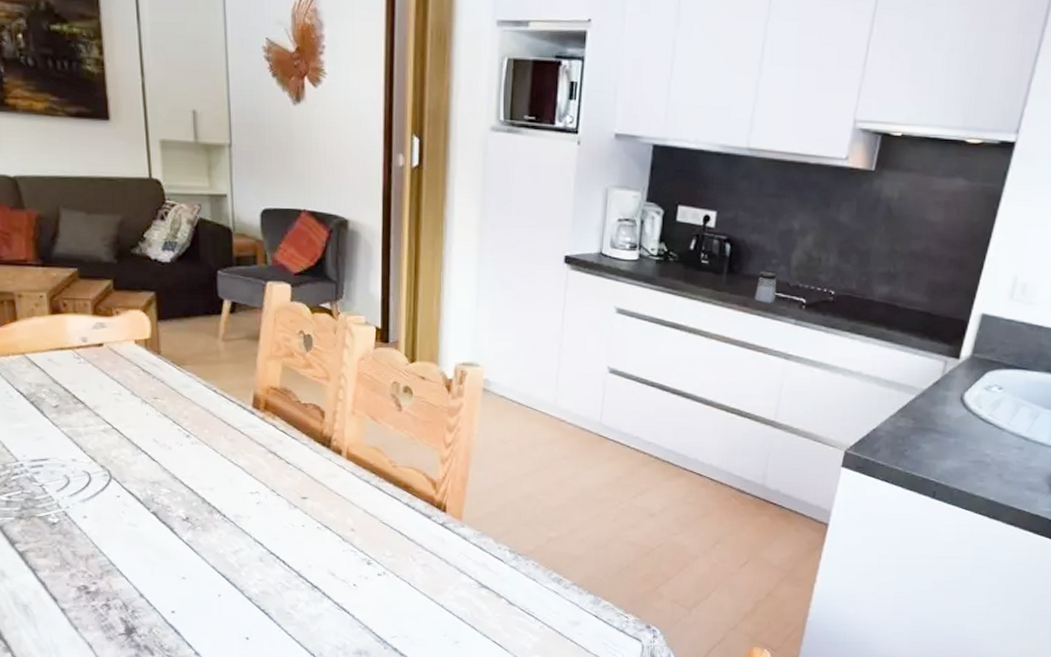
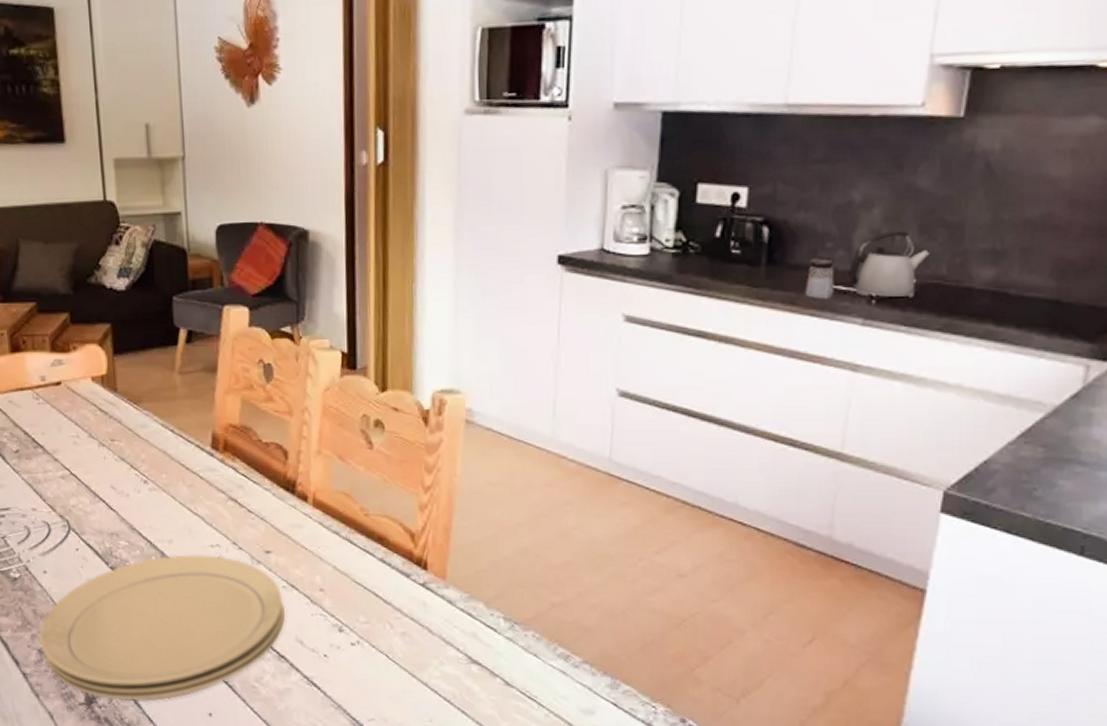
plate: none [78,501,320,629] -> present [39,555,286,701]
kettle: none [785,253,846,306] -> present [847,229,931,298]

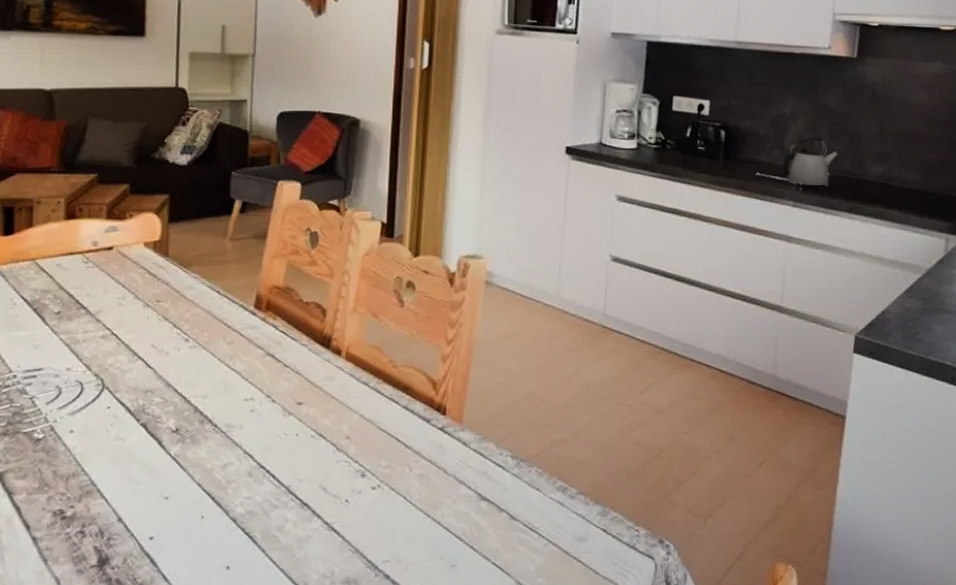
plate: present [39,555,286,701] -> none [55,409,312,559]
salt shaker: present [805,256,835,301] -> none [752,154,773,188]

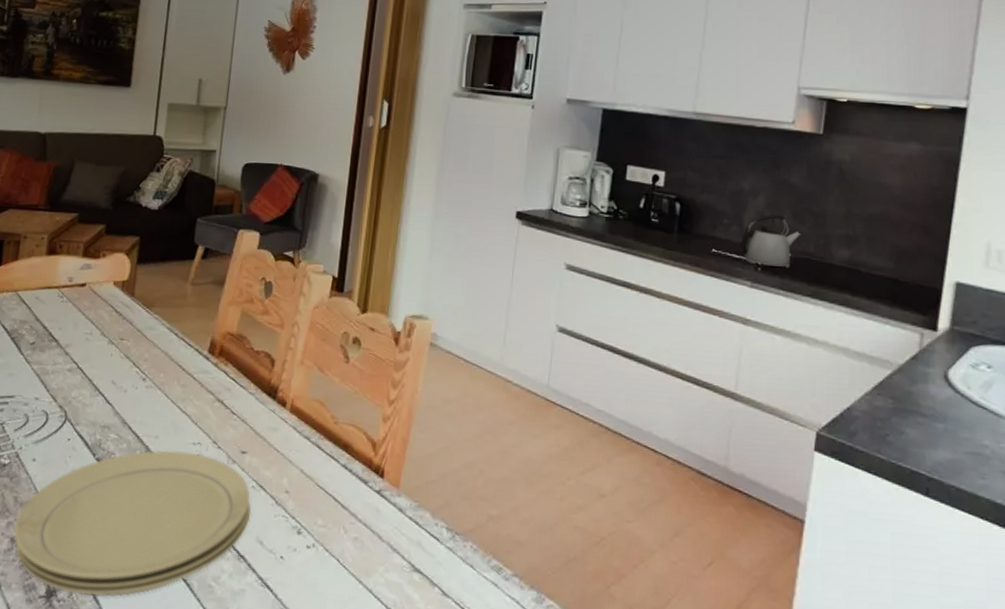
plate: none [55,409,312,559] -> present [13,451,251,597]

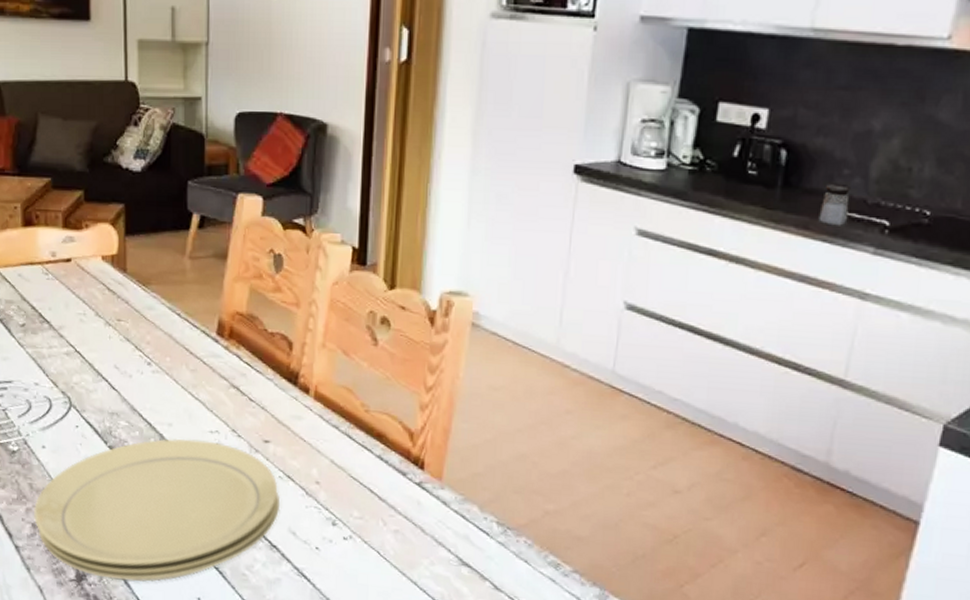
salt shaker: none [707,229,730,266] -> present [818,183,851,228]
kettle: present [739,213,801,268] -> none [861,161,947,230]

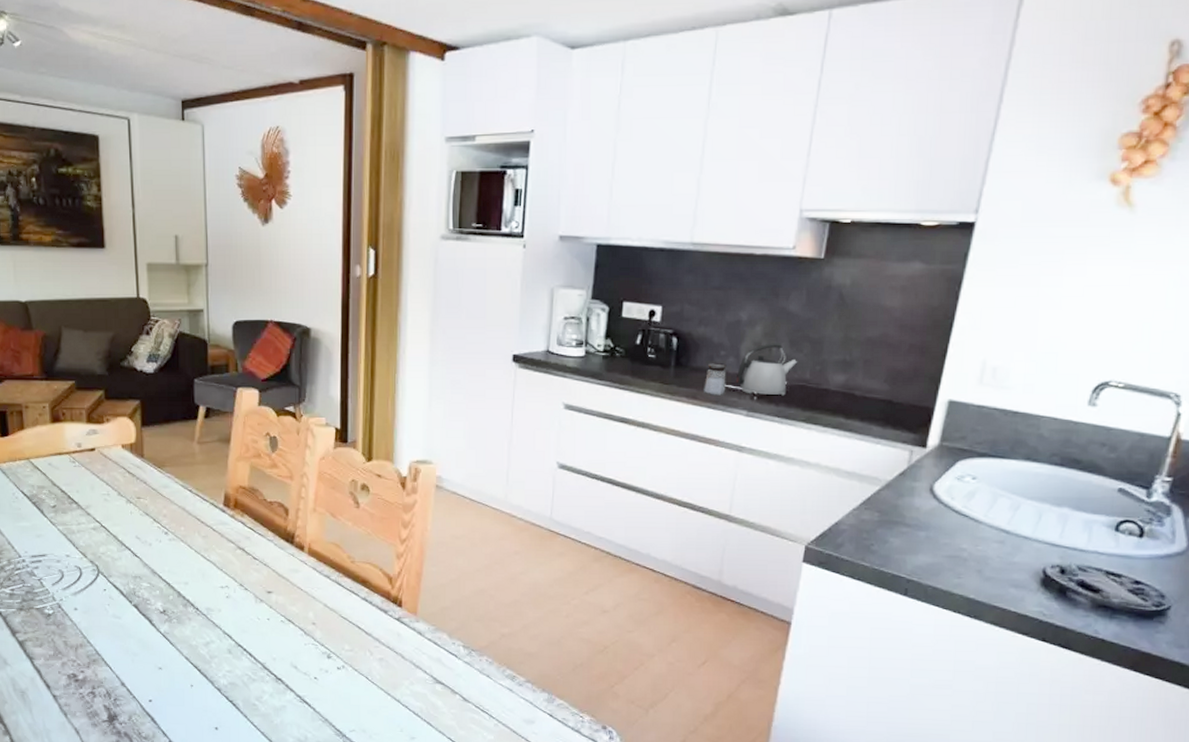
plate: present [33,439,280,582] -> none [68,594,283,718]
kettle: none [861,161,947,230] -> present [735,343,798,396]

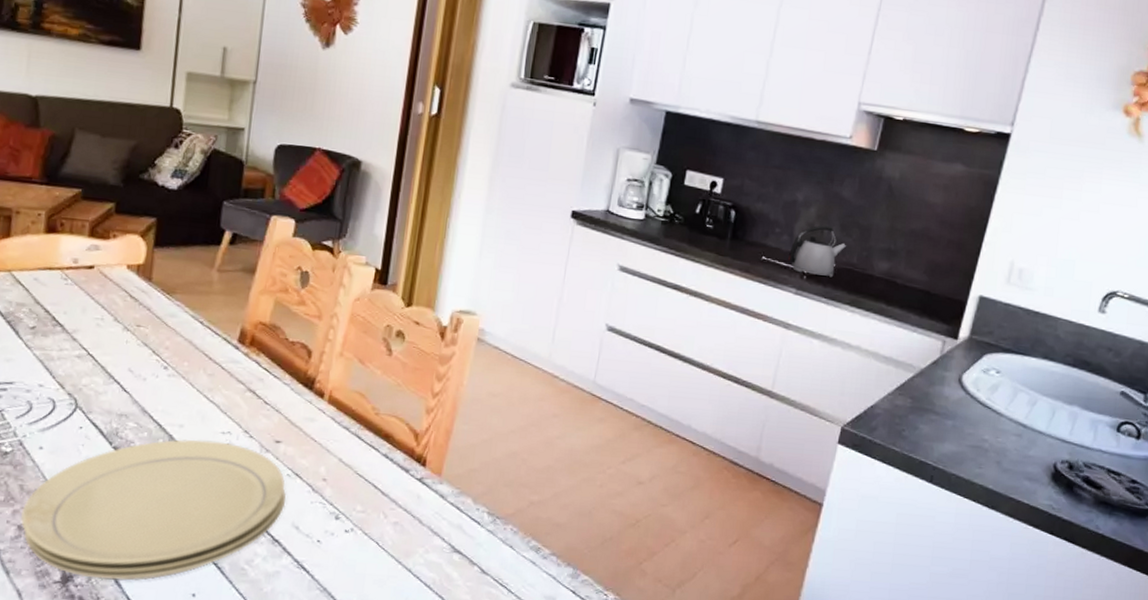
plate: none [68,594,283,718] -> present [20,439,286,581]
salt shaker: present [704,362,727,397] -> none [756,238,780,273]

